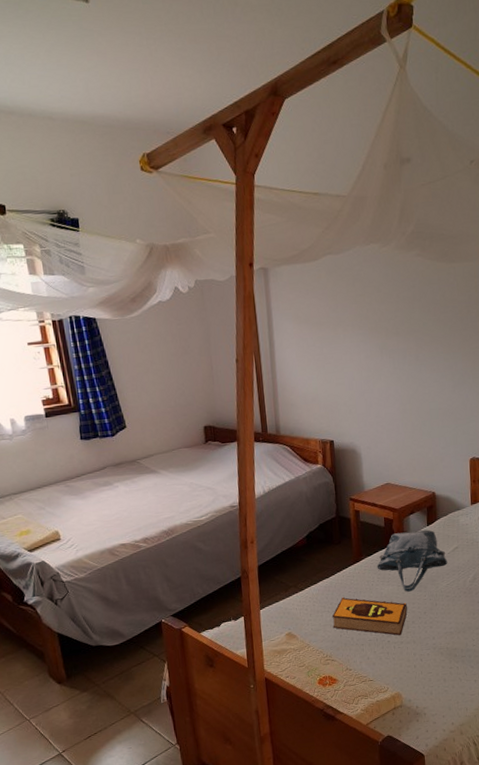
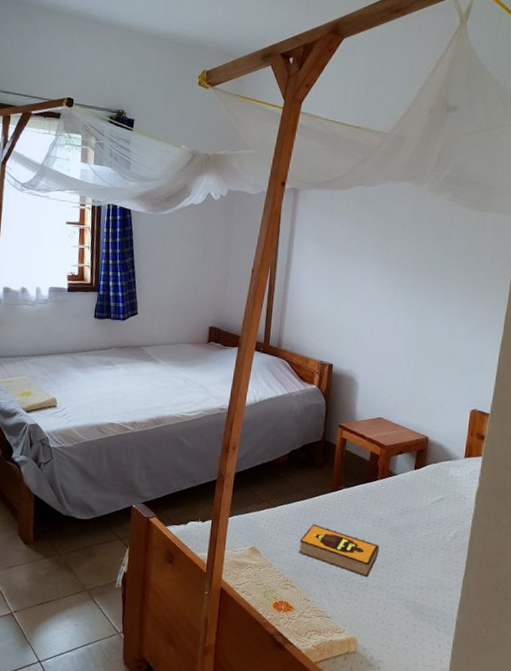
tote bag: present [377,529,448,592] -> none [354,470,430,534]

